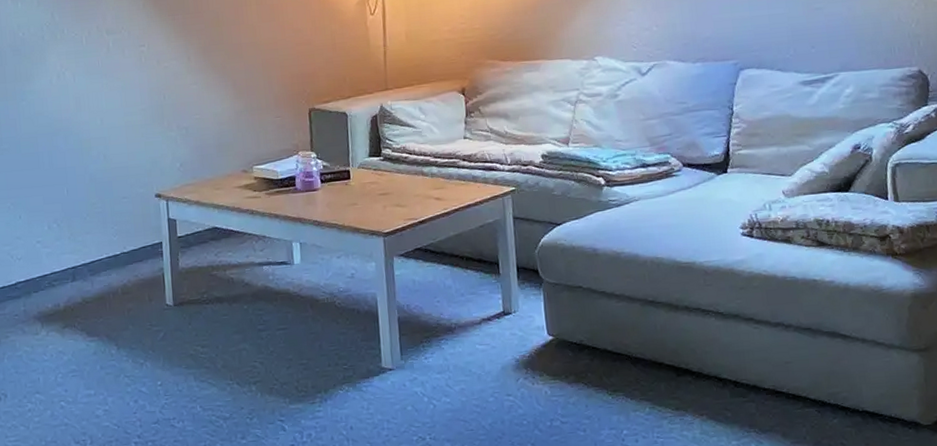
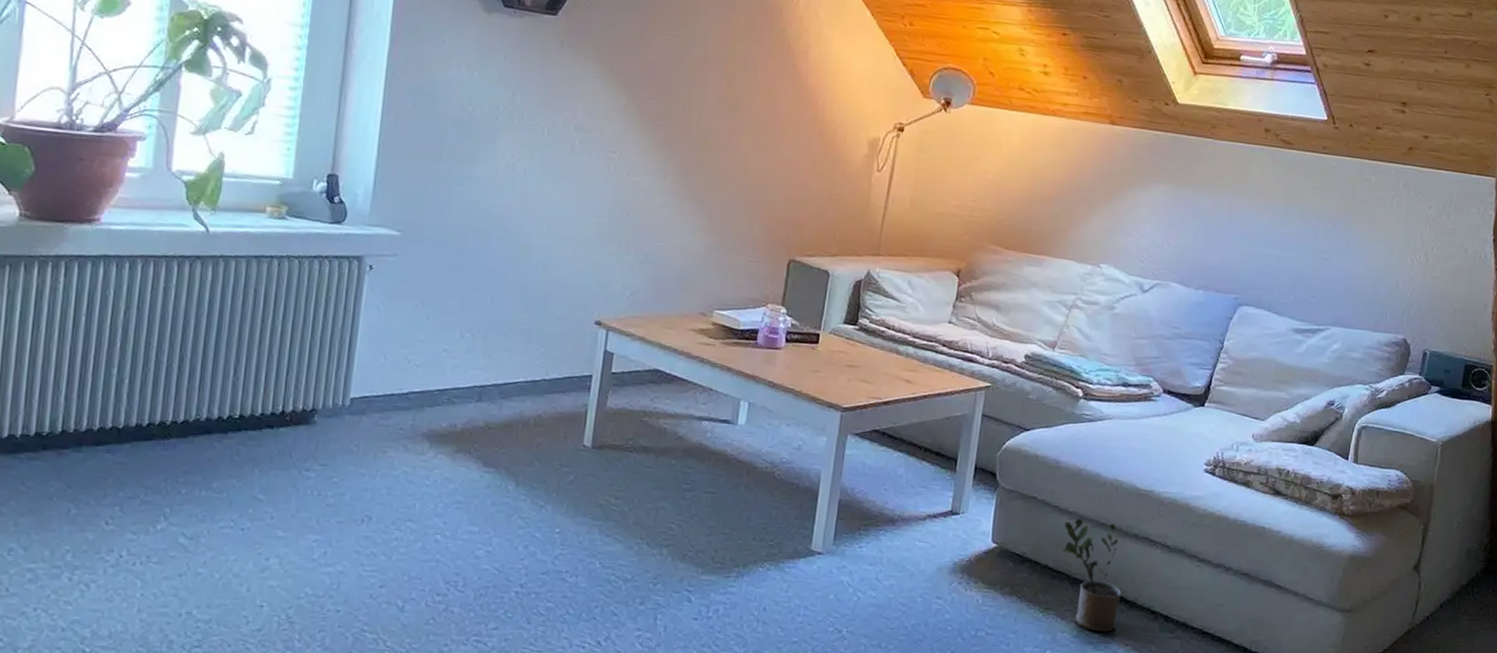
potted plant: none [614,298,687,406] -> present [1062,518,1122,633]

